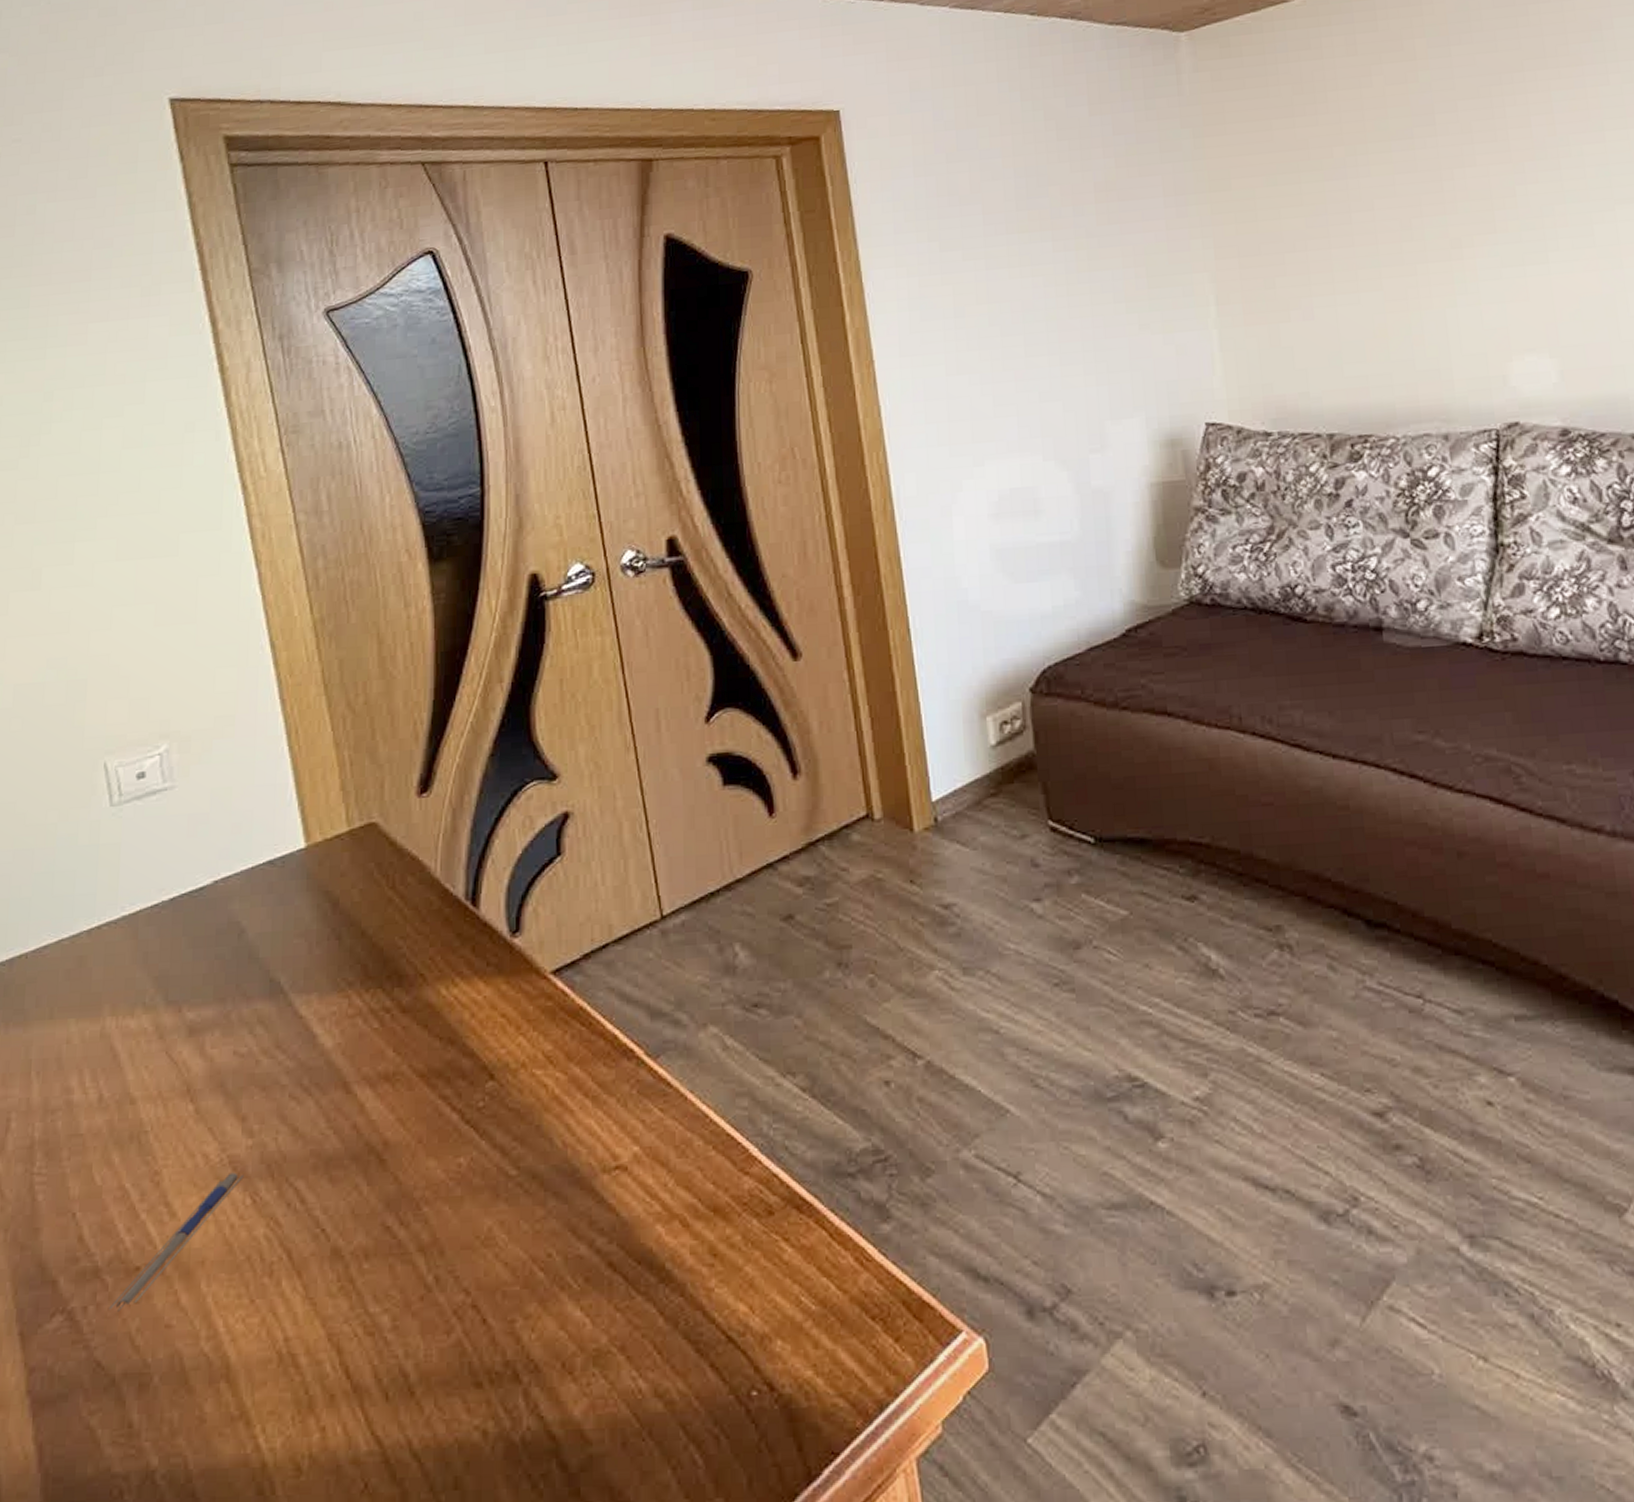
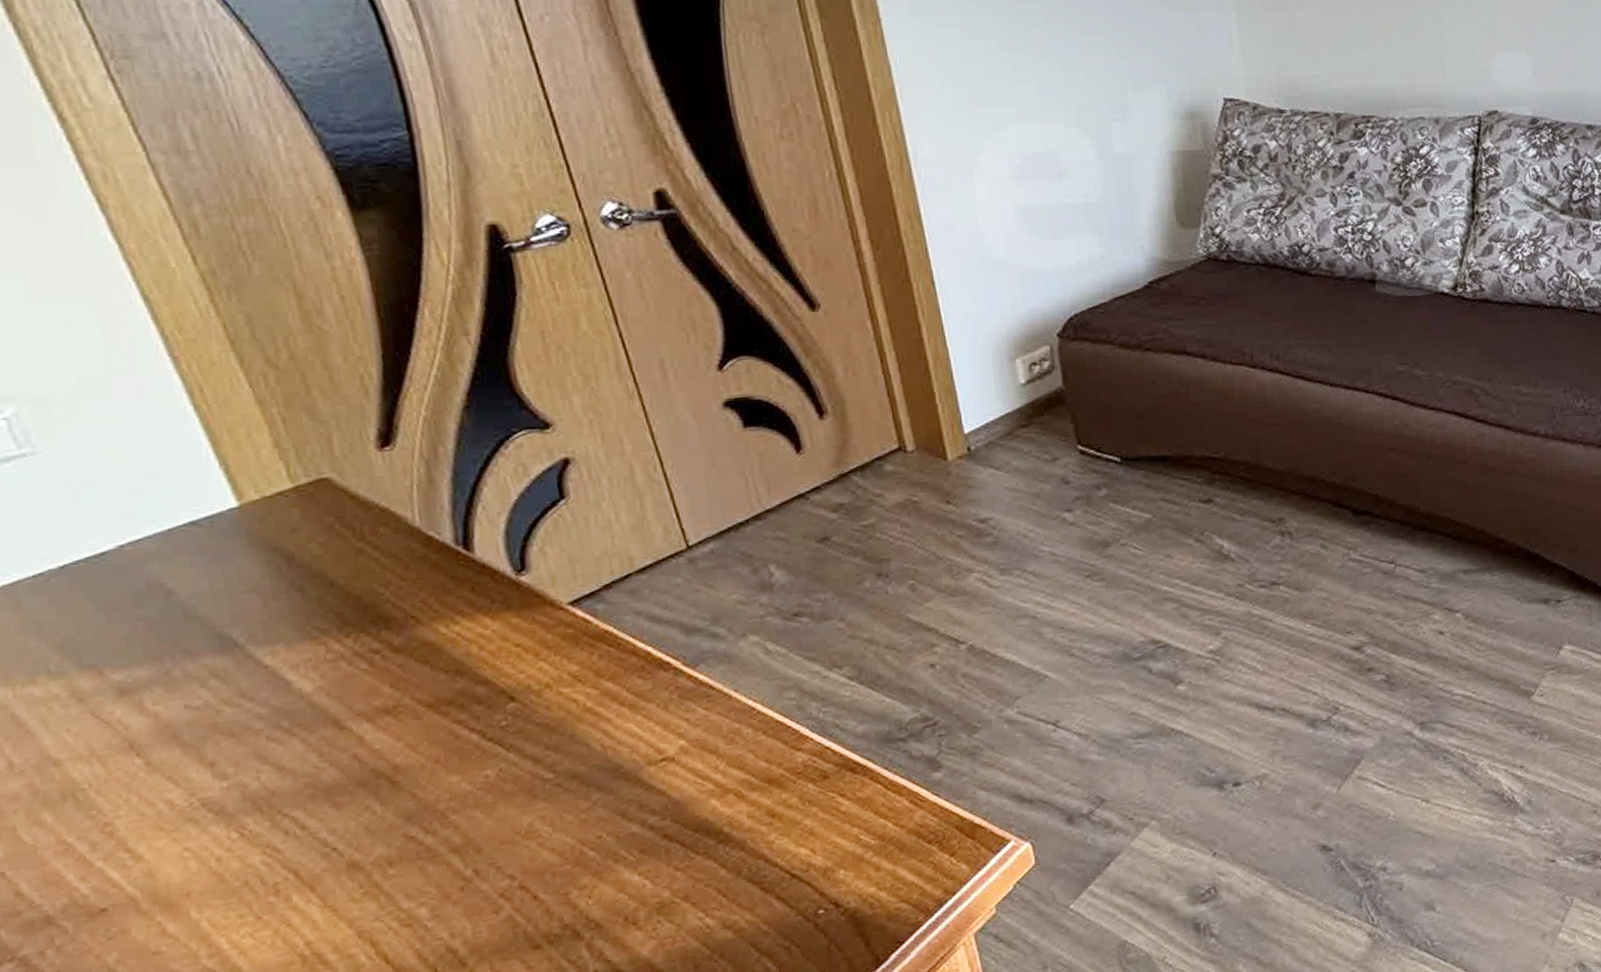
pen: present [109,1172,244,1312] -> none [74,812,224,950]

